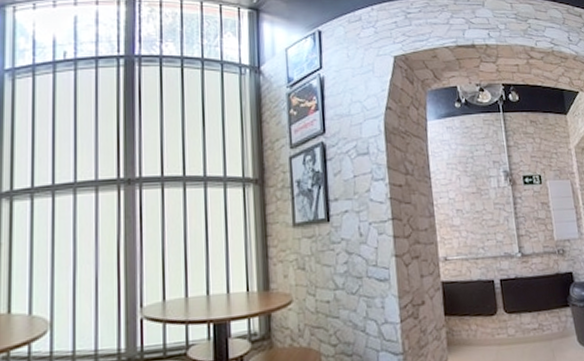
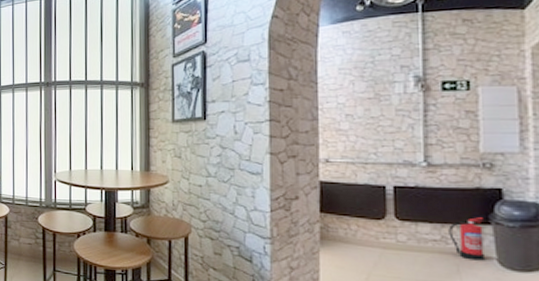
fire extinguisher: none [542,301,569,344] -> present [448,217,485,261]

